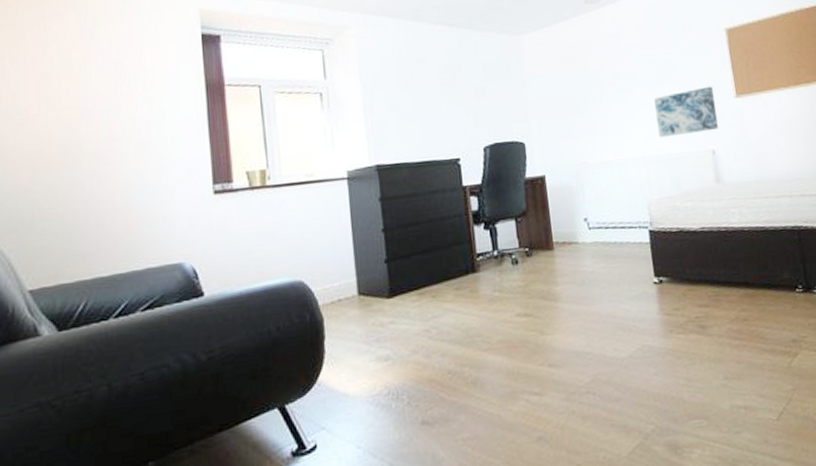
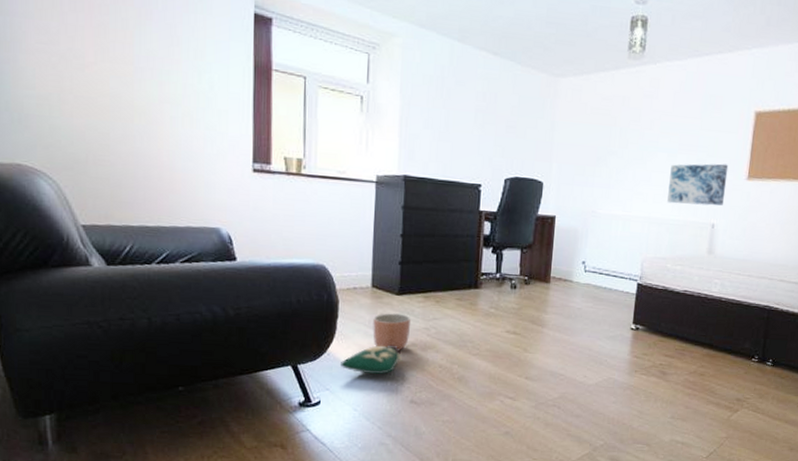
bag: none [334,357,405,401] -> present [341,344,403,375]
planter: none [365,318,409,365] -> present [373,313,412,350]

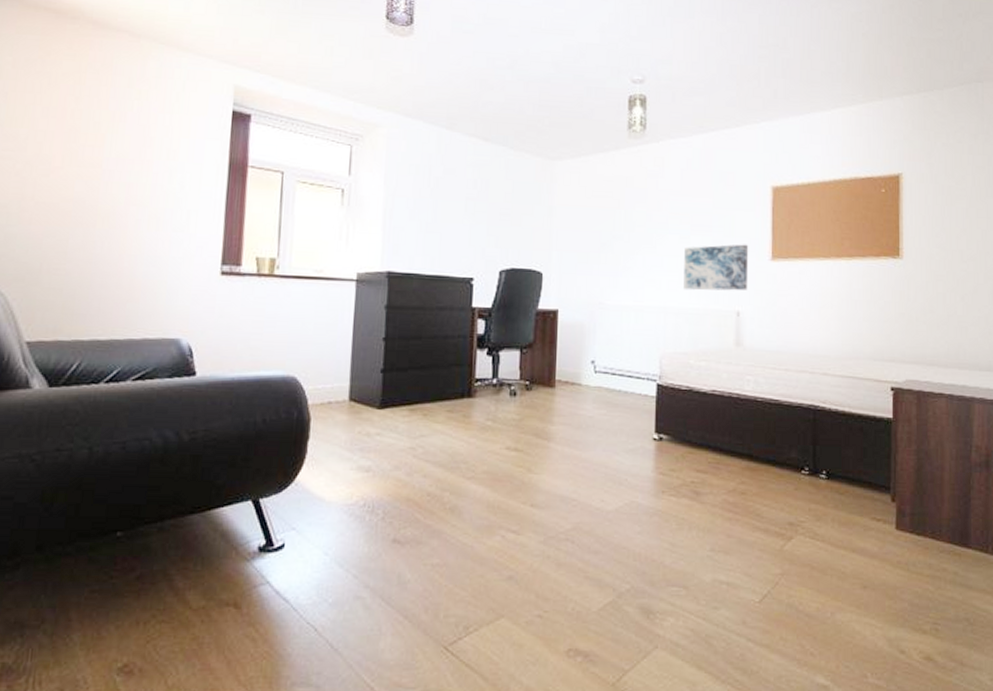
bag: present [341,344,403,375] -> none [310,469,384,508]
planter: present [373,313,412,350] -> none [349,431,395,476]

